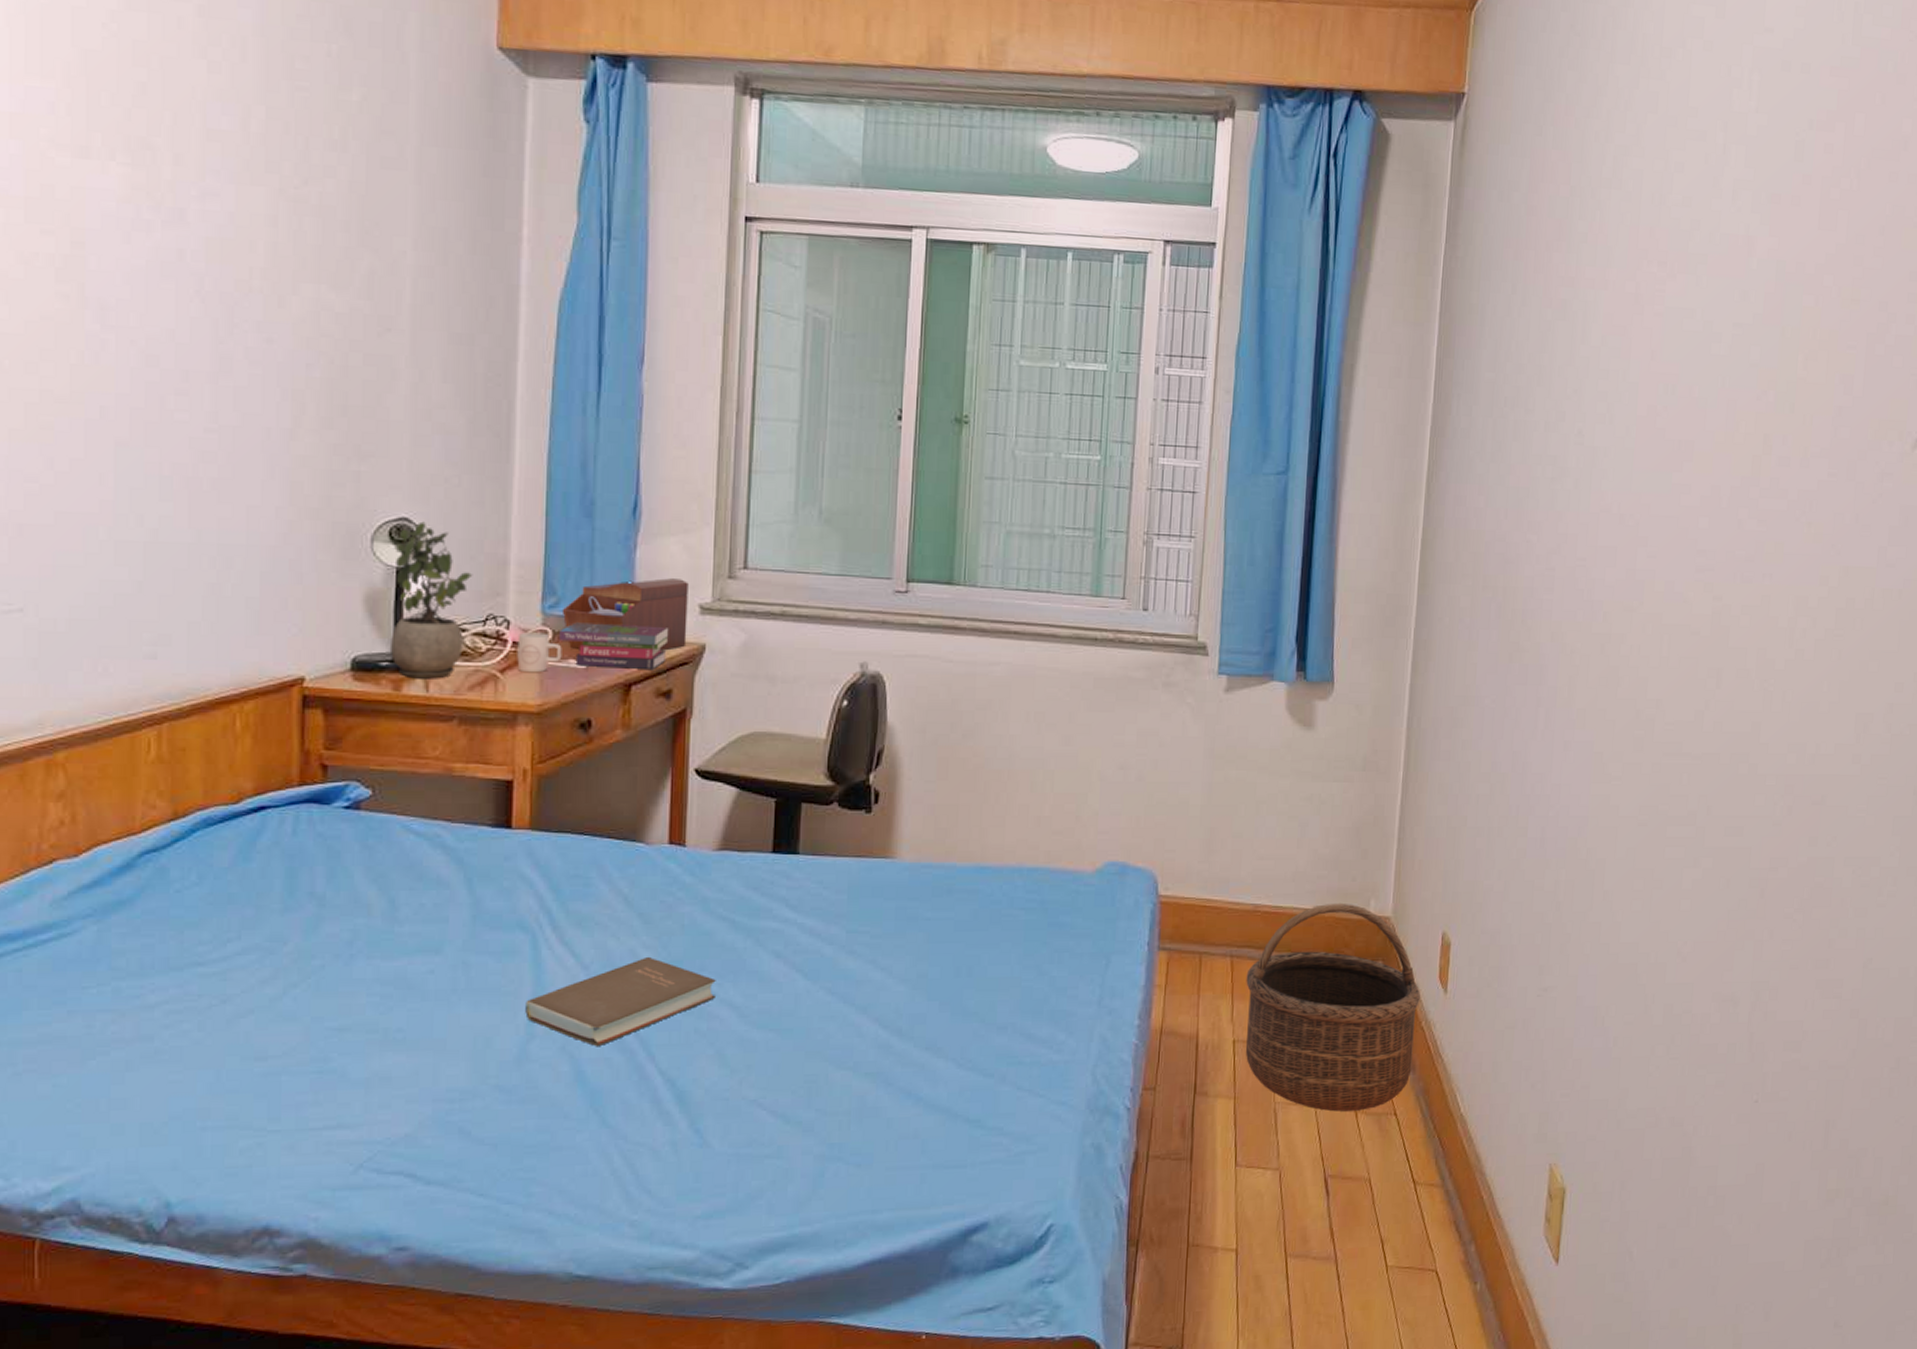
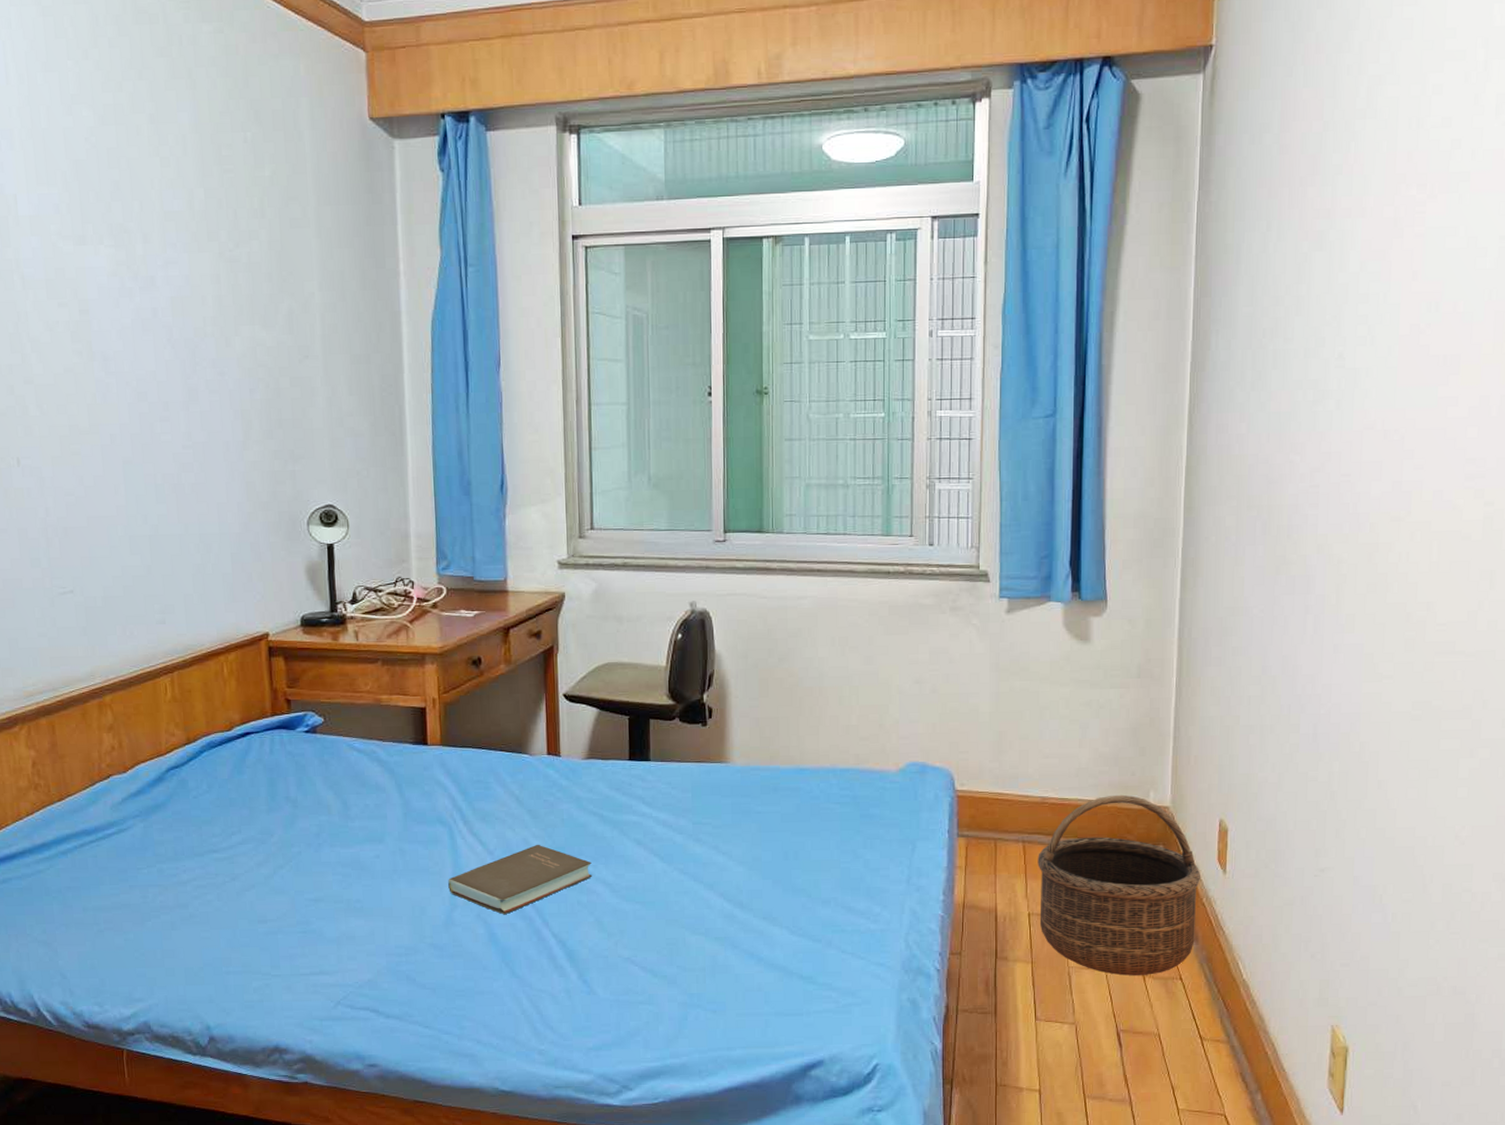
potted plant: present [391,521,473,679] -> none [325,507,384,631]
mug: present [517,632,562,673] -> none [420,590,455,622]
books: present [559,622,668,669] -> none [451,580,535,616]
sewing box: present [562,578,688,651] -> none [452,541,550,602]

